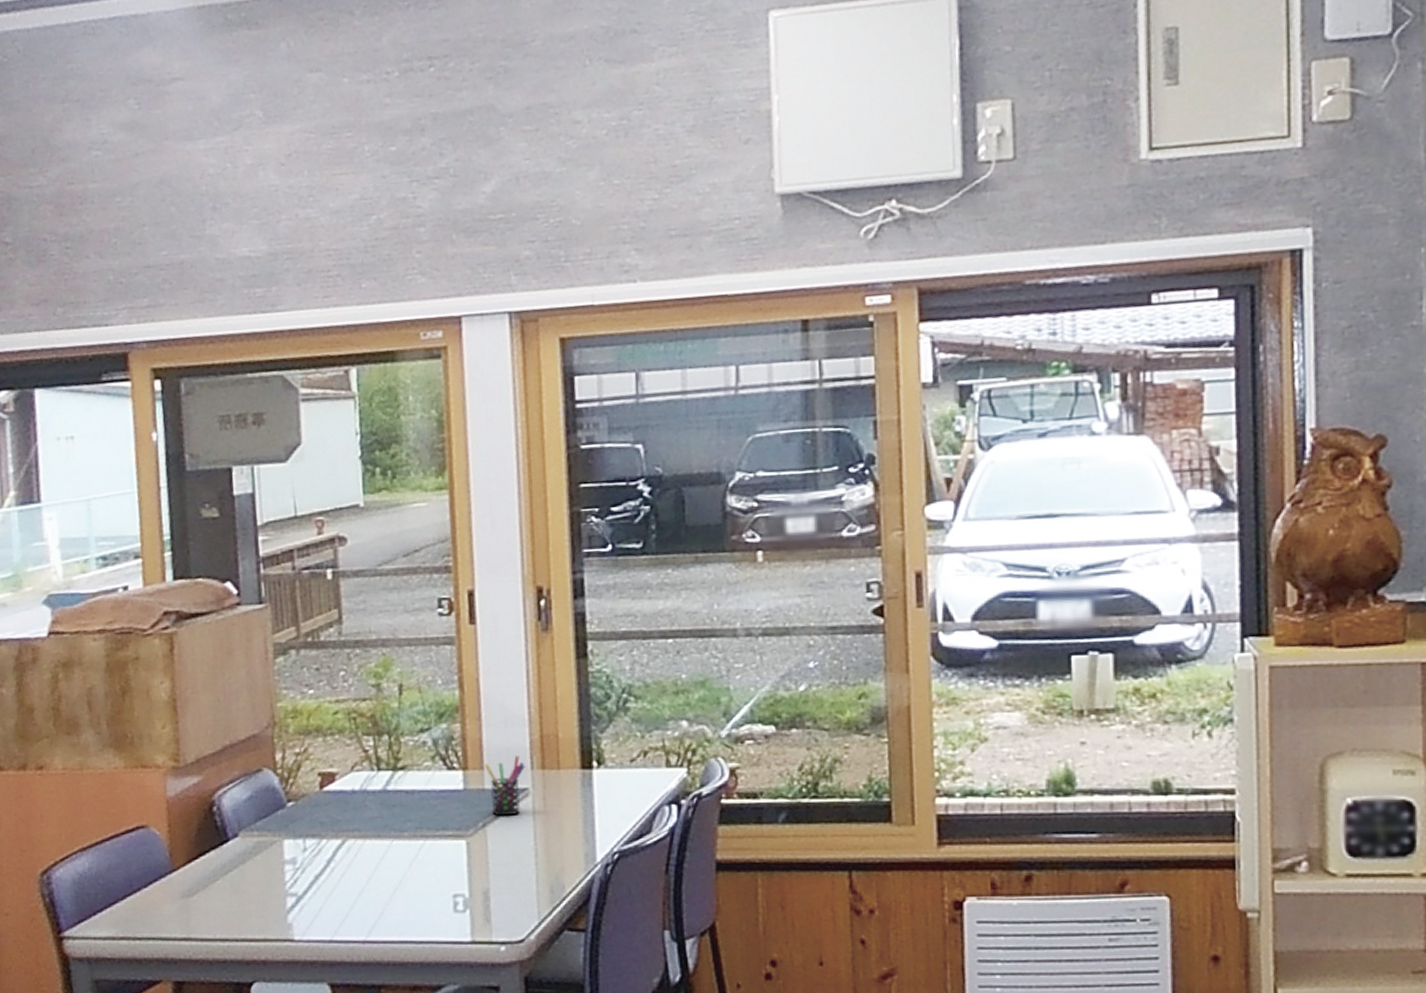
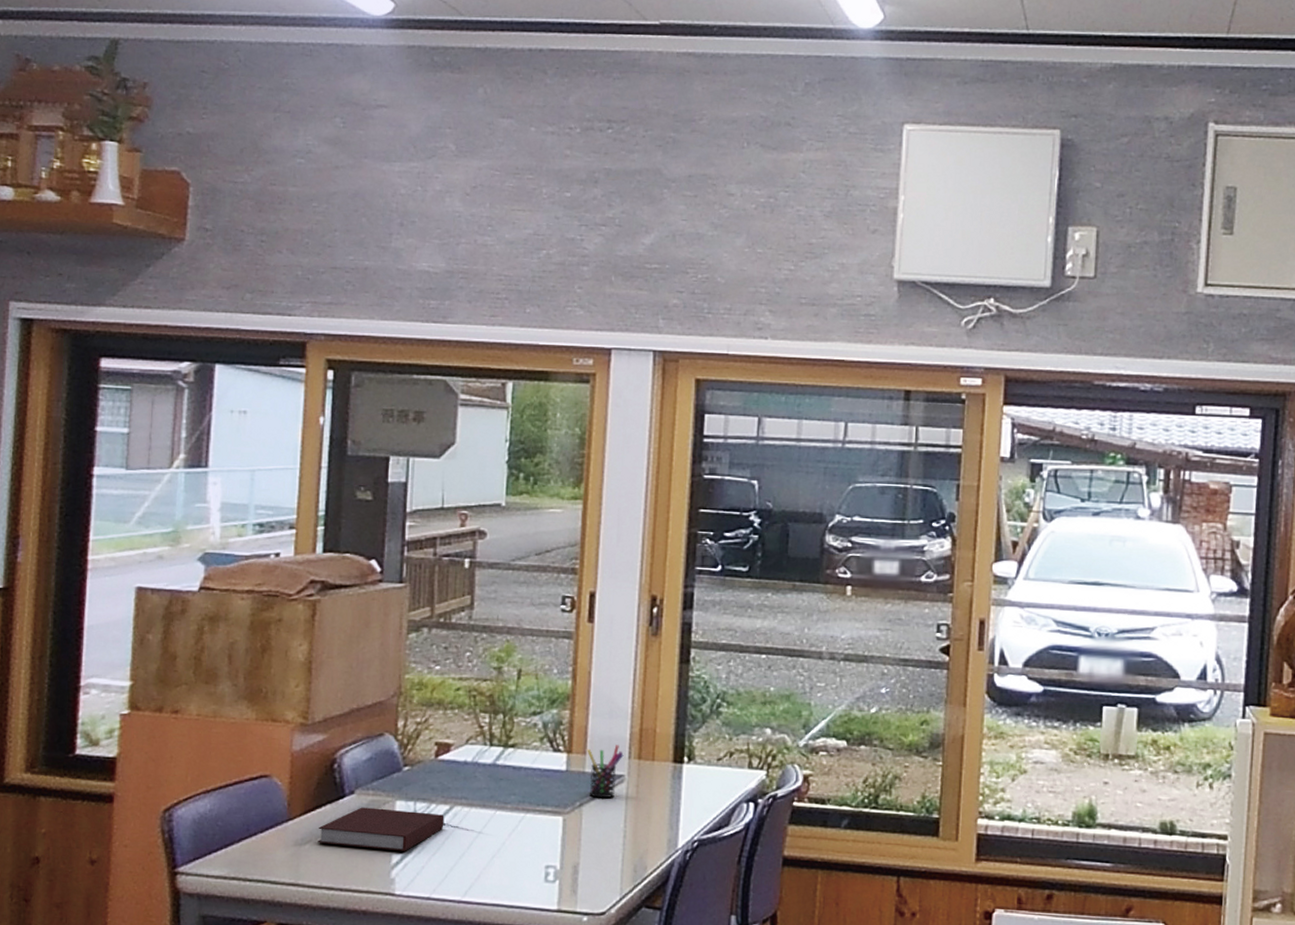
notebook: none [204,849,338,894] -> present [317,807,444,851]

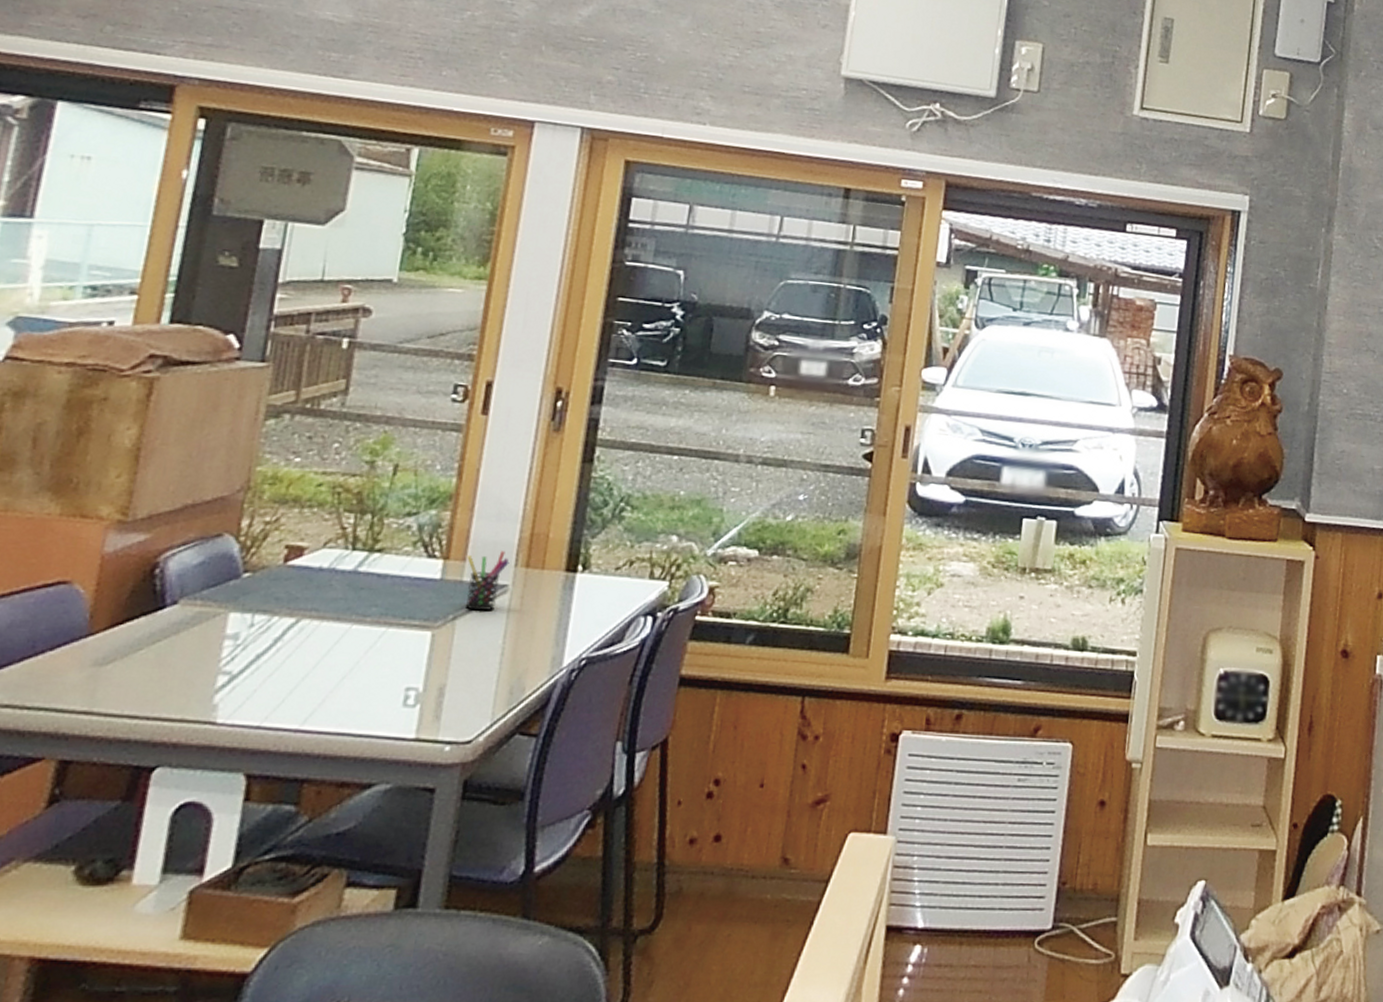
notebook: present [317,807,444,851] -> none [123,620,288,672]

